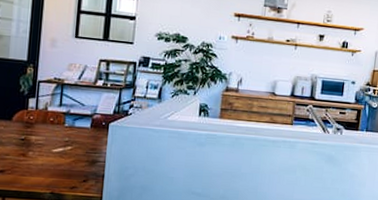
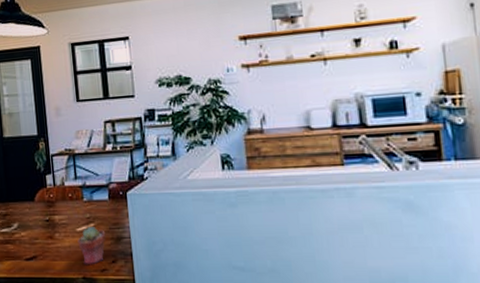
potted succulent: none [51,149,82,183] -> present [77,227,106,265]

